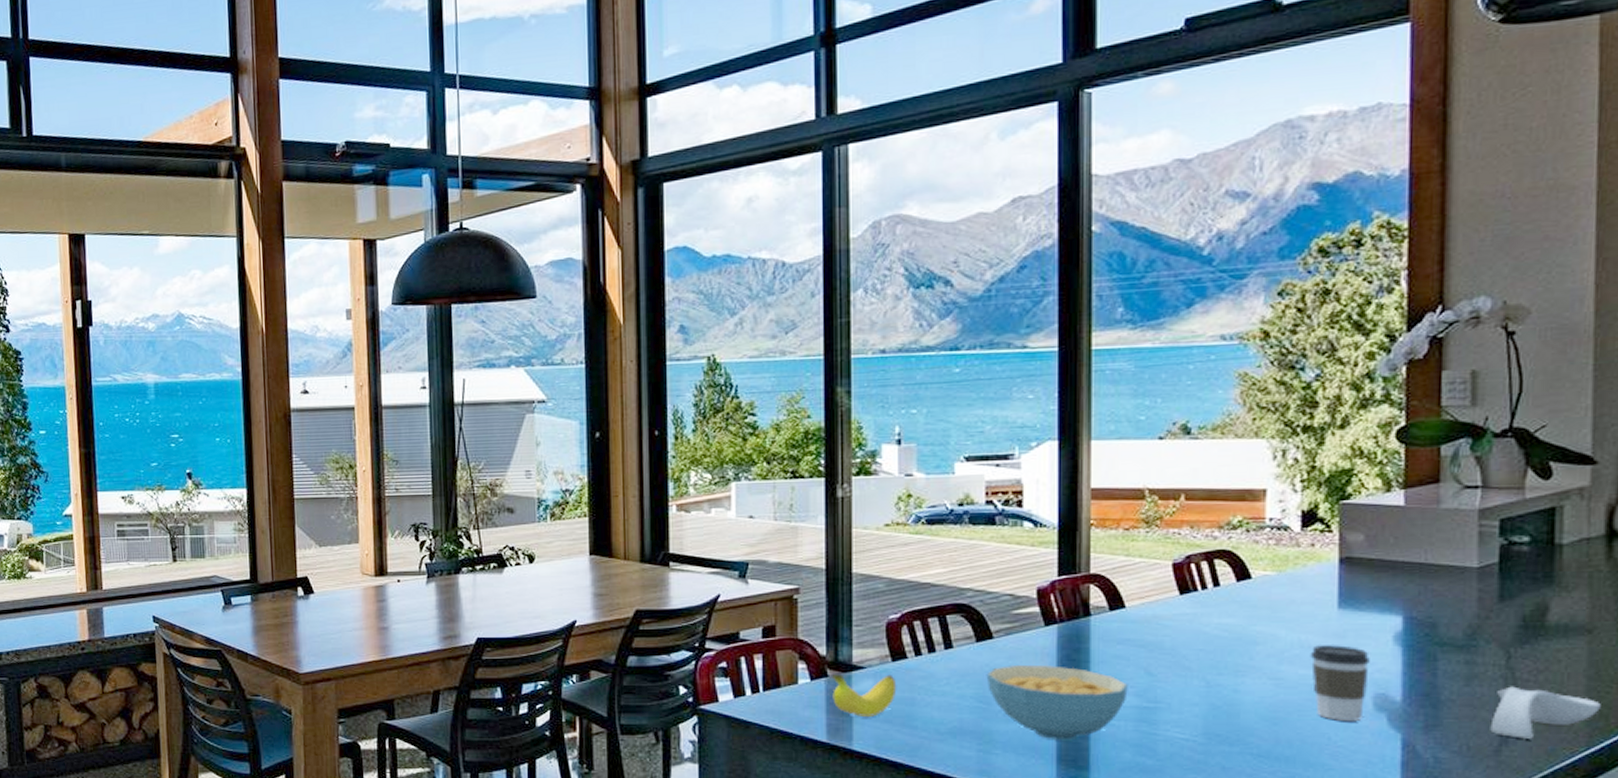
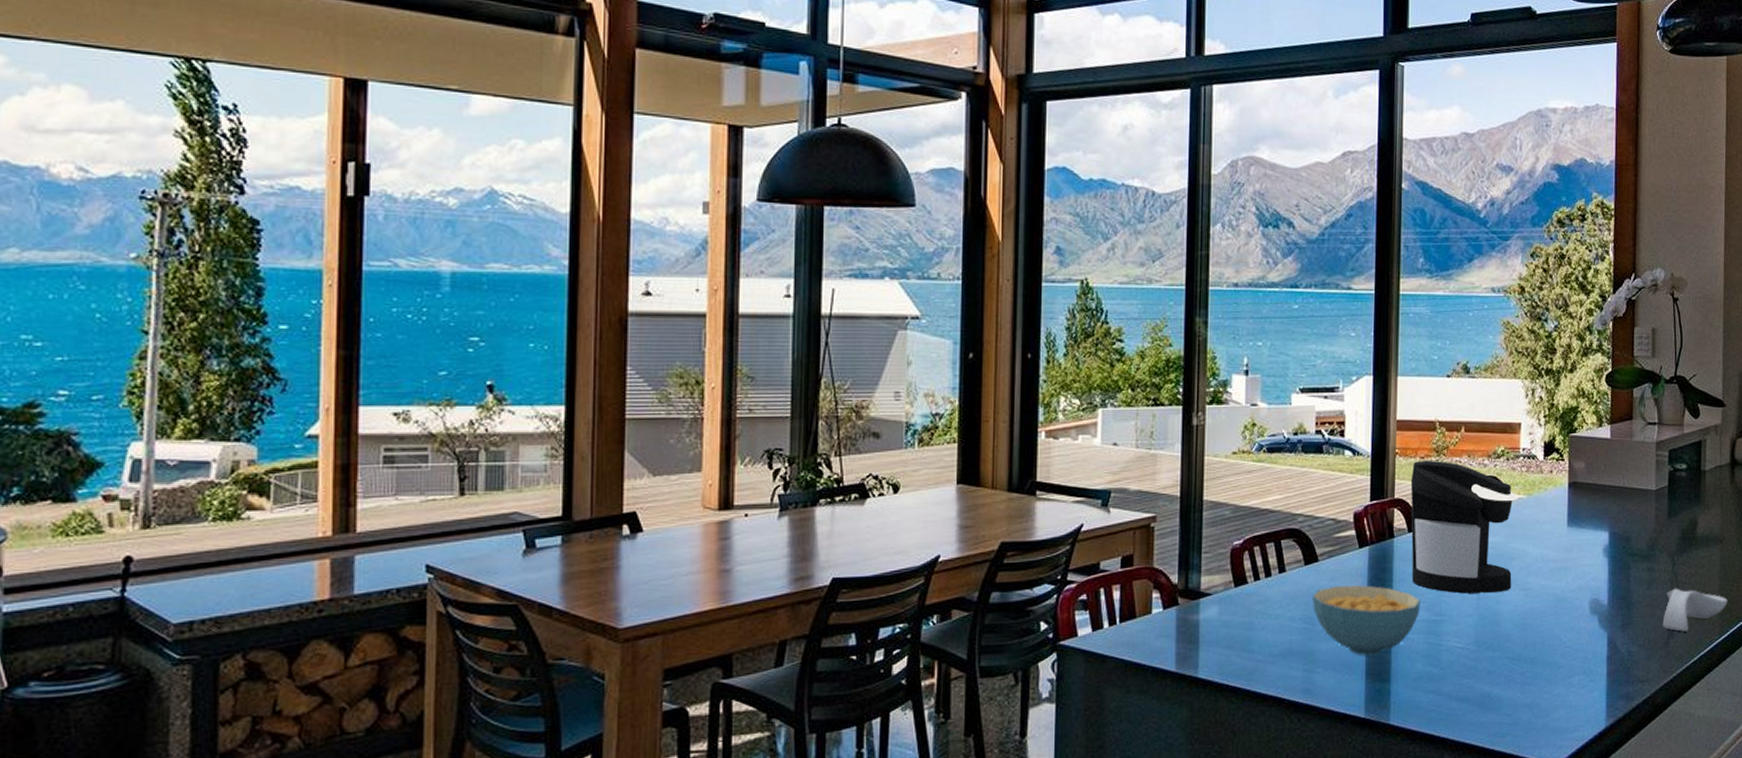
banana: present [831,674,897,718] -> none [1181,600,1238,645]
coffee maker: none [1111,531,1265,680] -> present [1410,460,1519,594]
coffee cup: present [1310,645,1370,722] -> none [1548,558,1588,625]

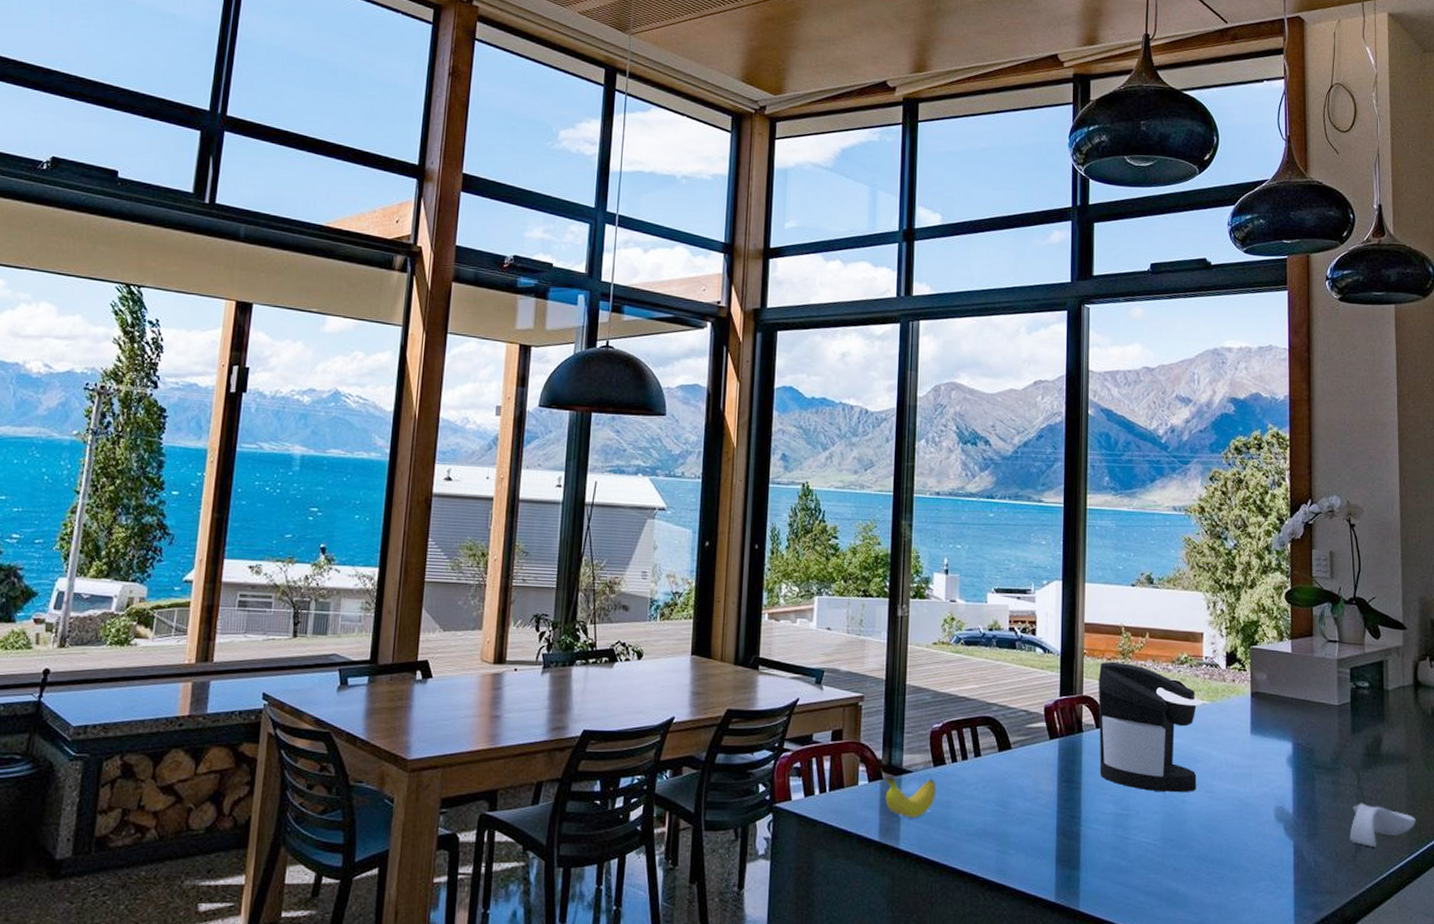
banana: none [1181,600,1238,645] -> present [885,777,937,819]
cereal bowl: present [1312,585,1421,656] -> none [1005,773,1109,843]

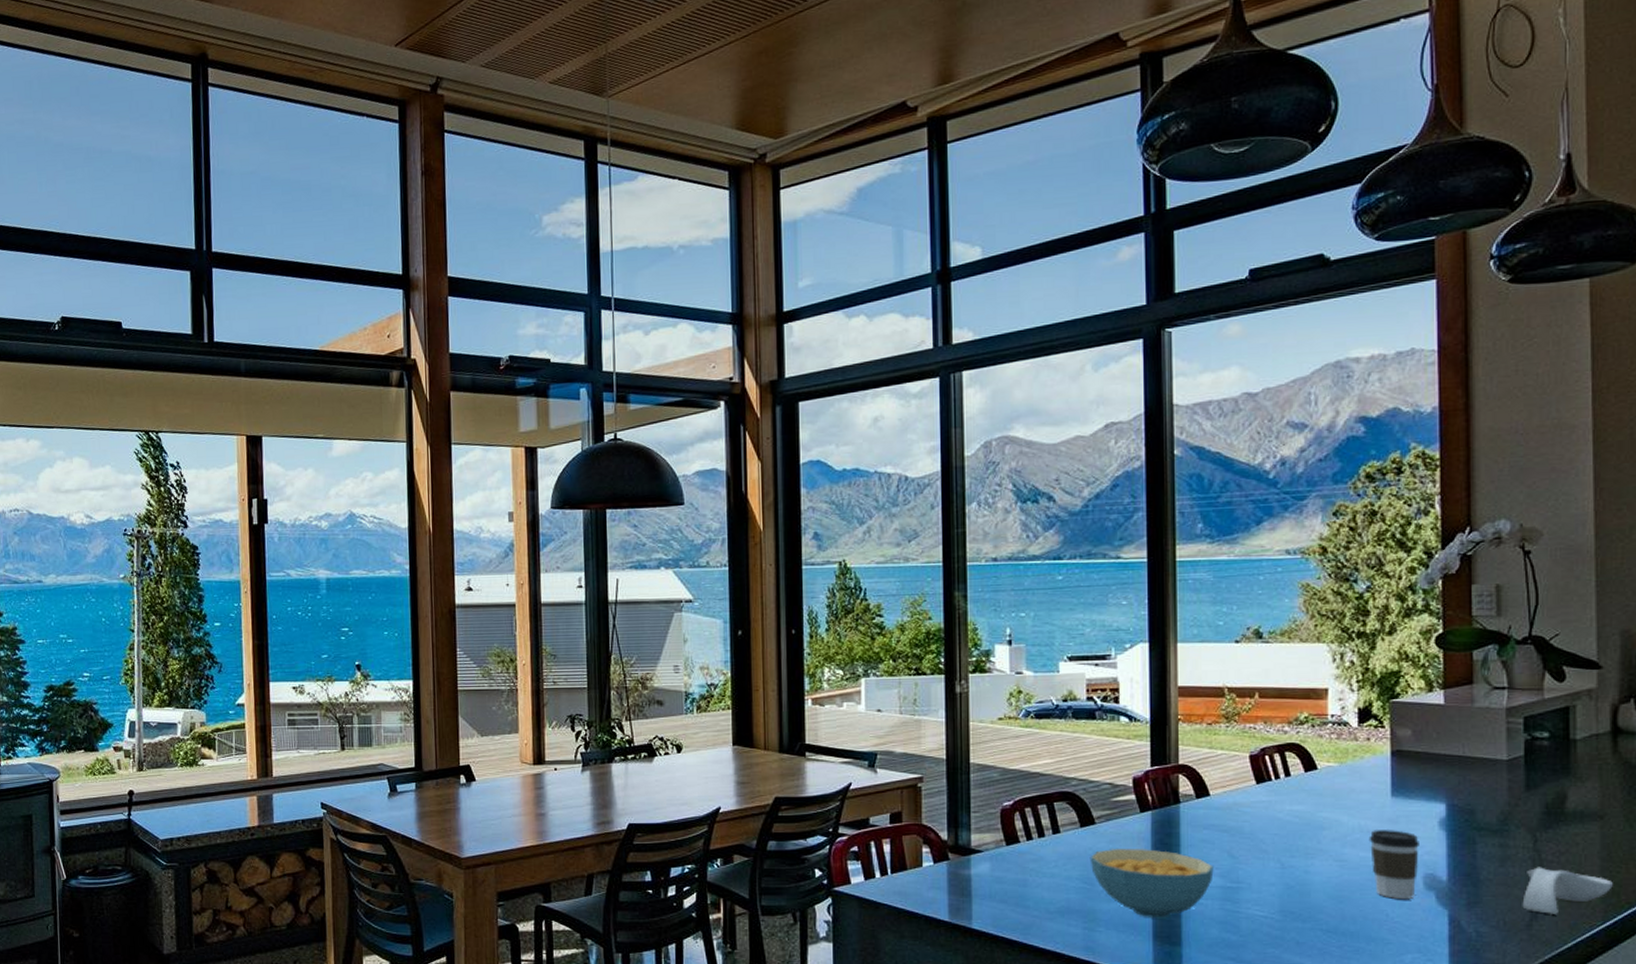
banana: present [885,777,937,819] -> none [952,857,1011,898]
cereal bowl: none [1005,773,1109,843] -> present [1089,848,1214,919]
coffee maker: present [1098,661,1203,792] -> none [1196,726,1329,862]
coffee cup: none [1233,764,1272,830] -> present [1369,830,1419,900]

